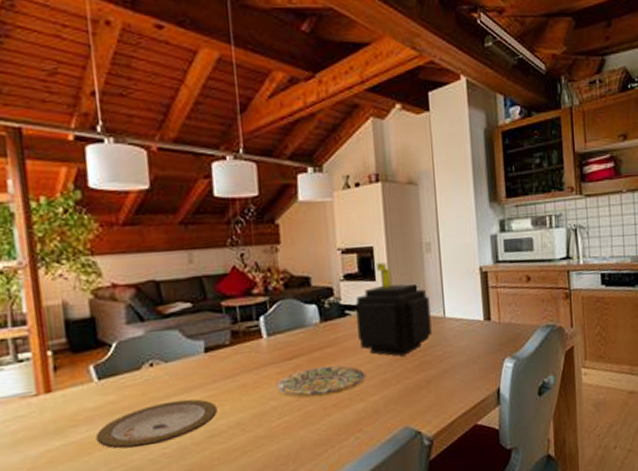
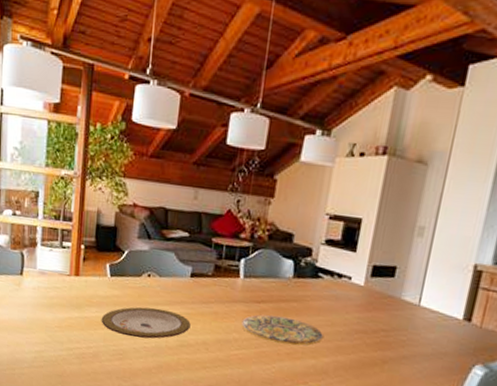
plant pot: present [356,262,432,357] -> none [325,235,408,331]

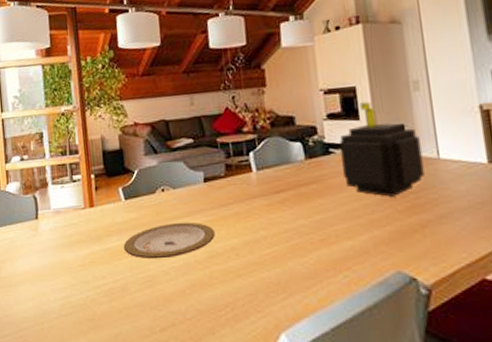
plate: present [241,314,324,346] -> none [266,201,354,231]
plant pot: none [325,235,408,331] -> present [340,102,425,197]

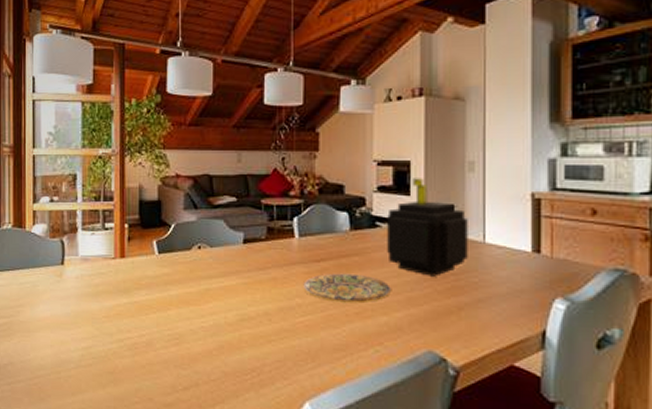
plate: present [123,222,215,259] -> none [152,281,249,318]
plate: none [266,201,354,231] -> present [303,273,392,304]

